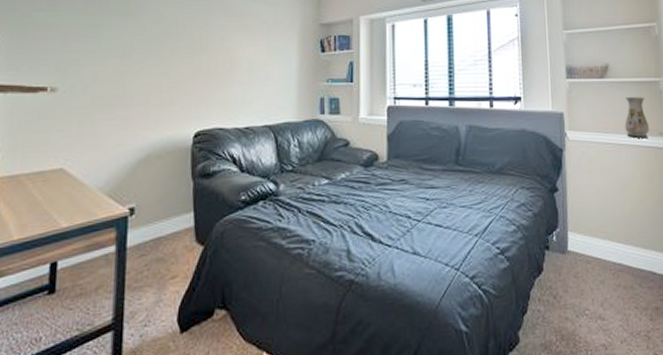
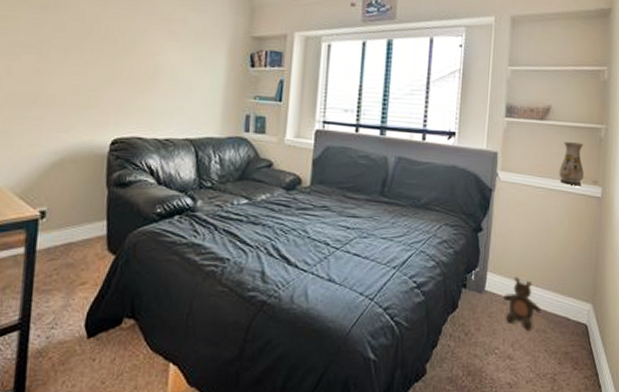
stuffed bear: none [586,234,626,288] -> present [502,277,541,330]

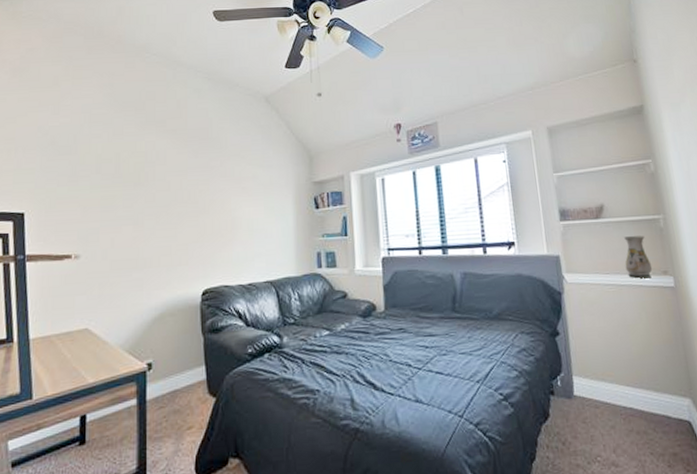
stuffed bear: present [502,277,541,330] -> none [593,378,638,433]

